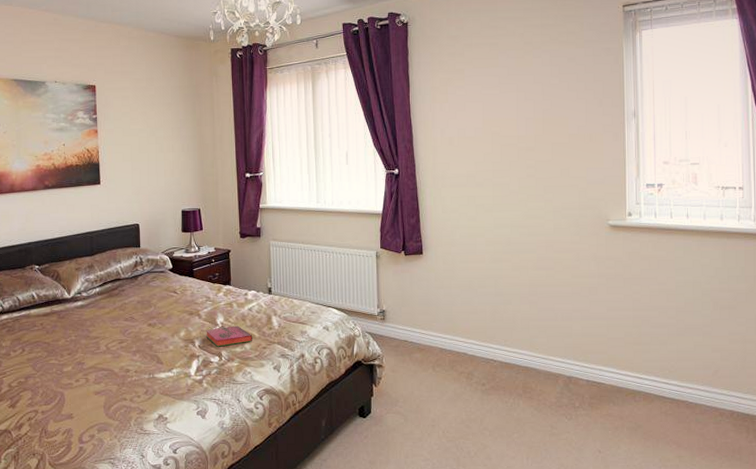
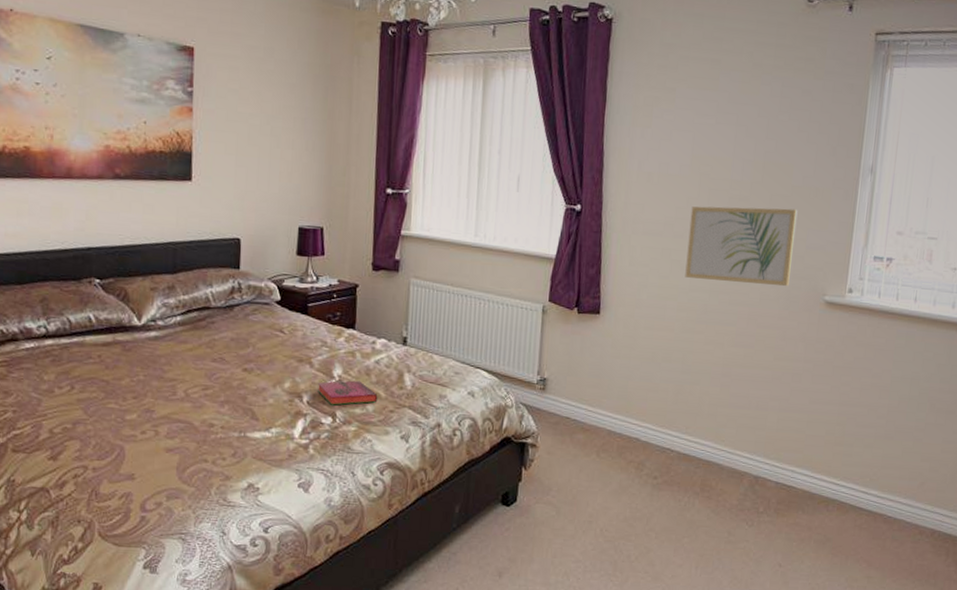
wall art: none [488,153,577,218] -> present [685,206,798,287]

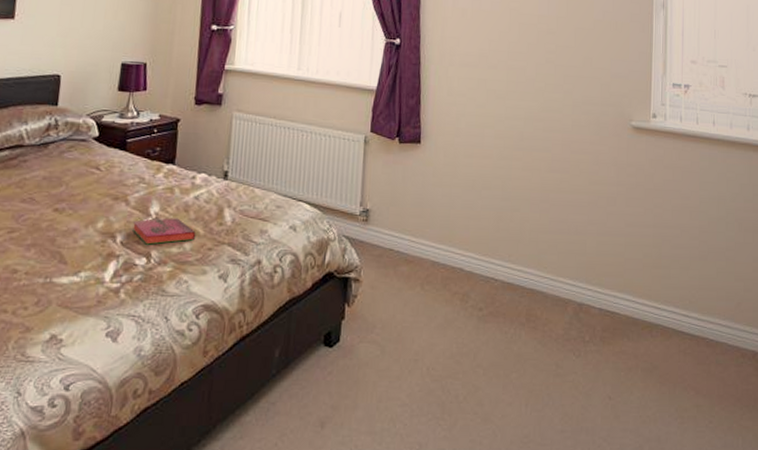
wall art: present [685,206,798,287] -> none [500,39,601,114]

